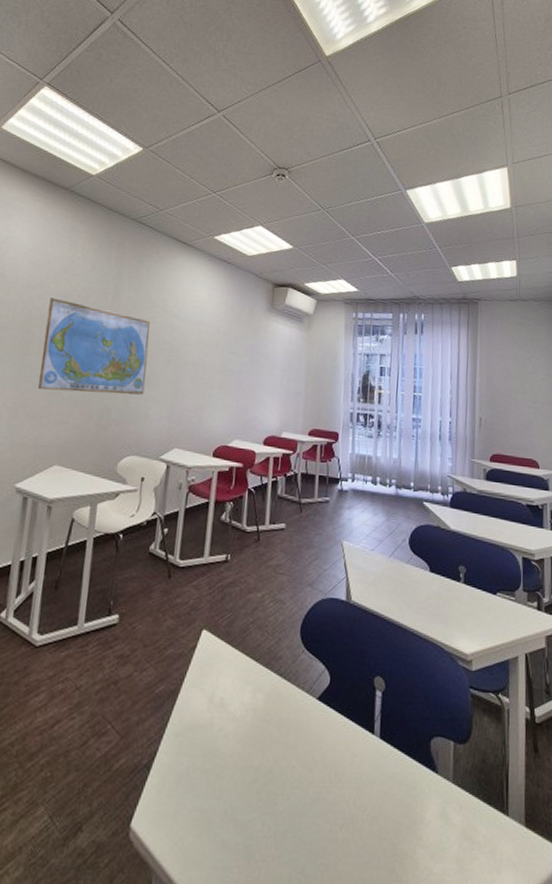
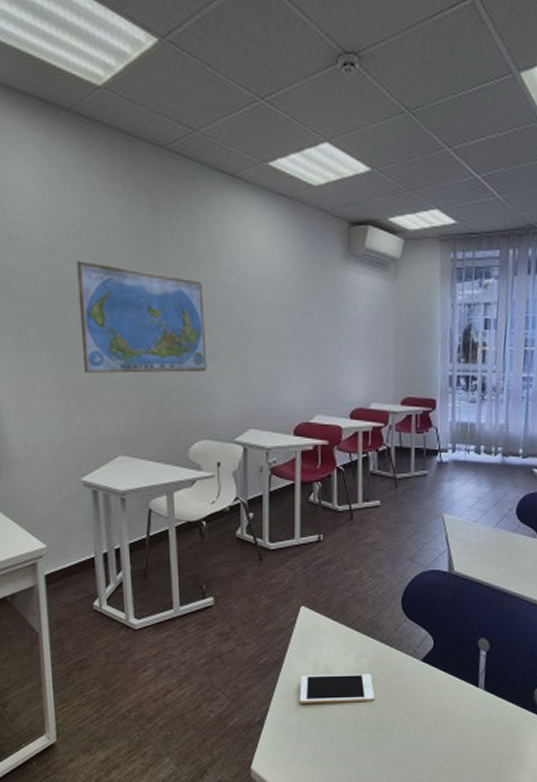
cell phone: none [190,710,269,746] -> present [299,673,375,703]

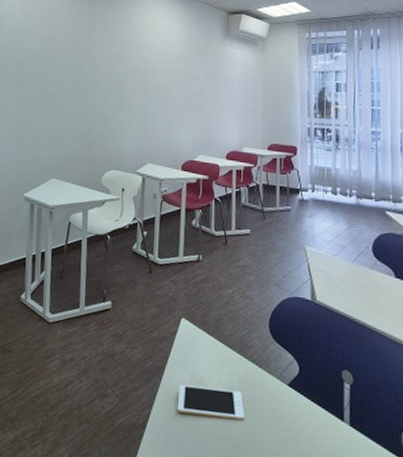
world map: present [76,261,207,374] -> none [34,40,121,118]

